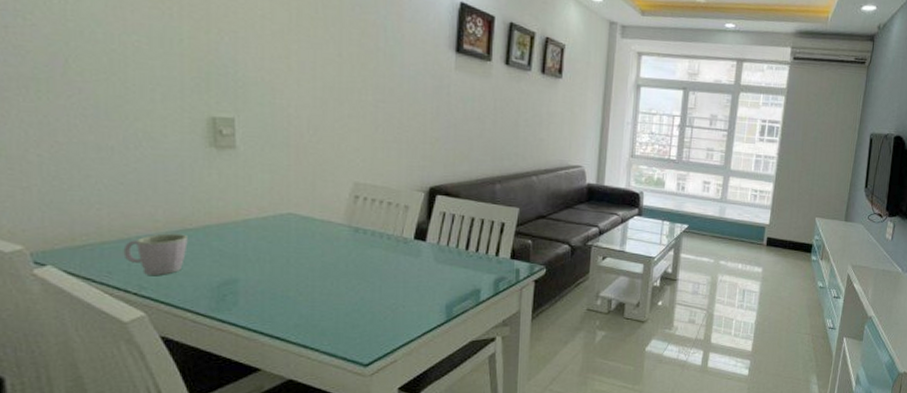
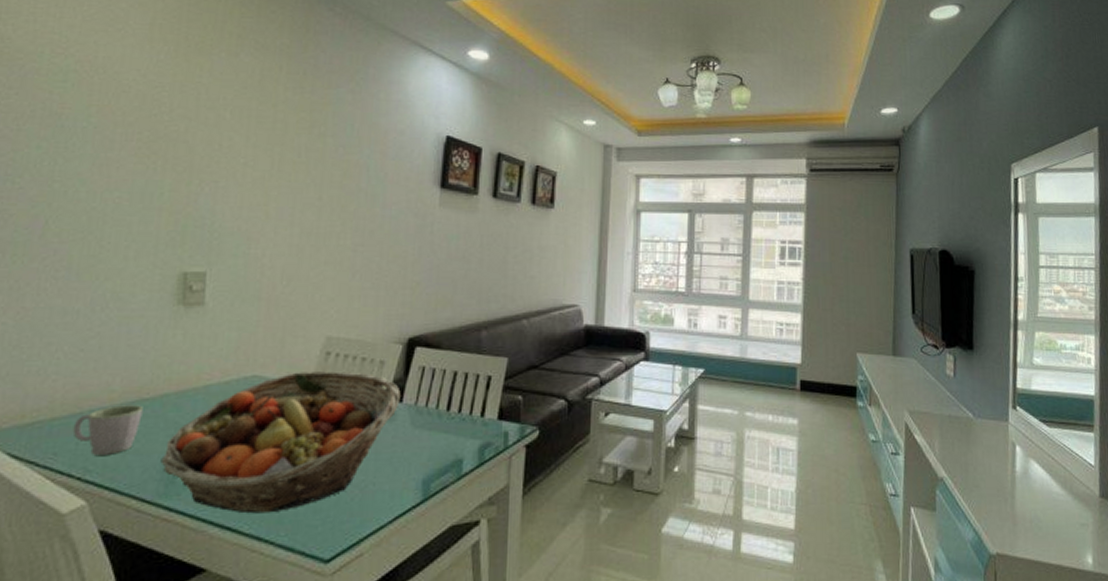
fruit basket: none [210,212,424,327] -> present [160,371,401,514]

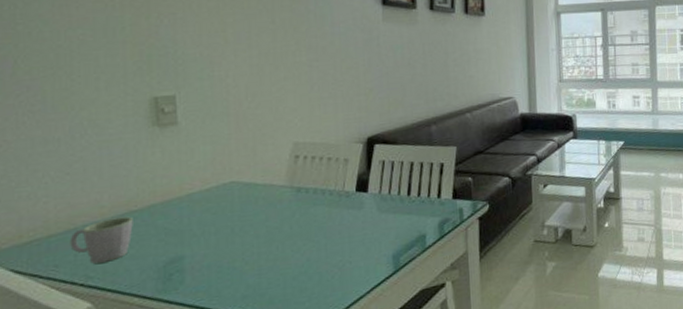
fruit basket: present [160,371,401,514] -> none [156,170,366,299]

